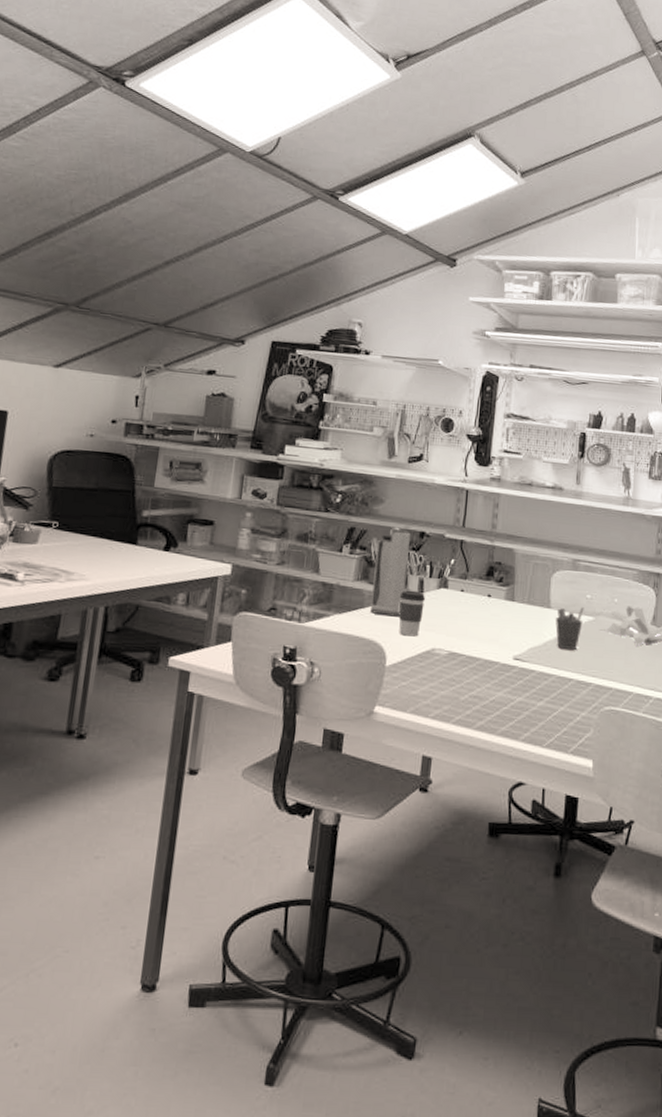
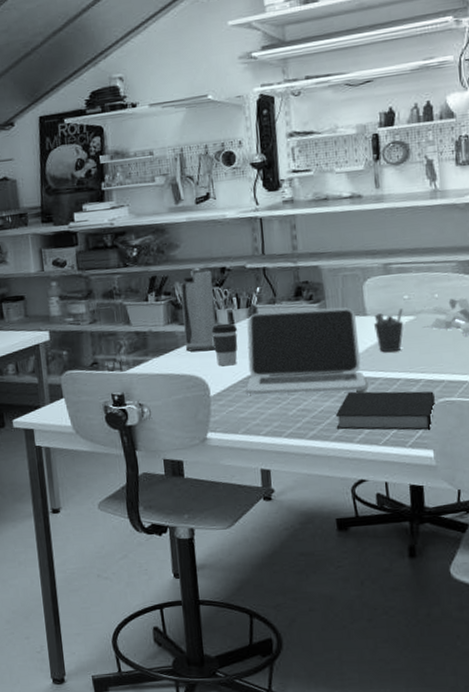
laptop: none [423,585,541,686] -> present [246,306,367,395]
notebook: none [504,684,601,738] -> present [335,391,435,431]

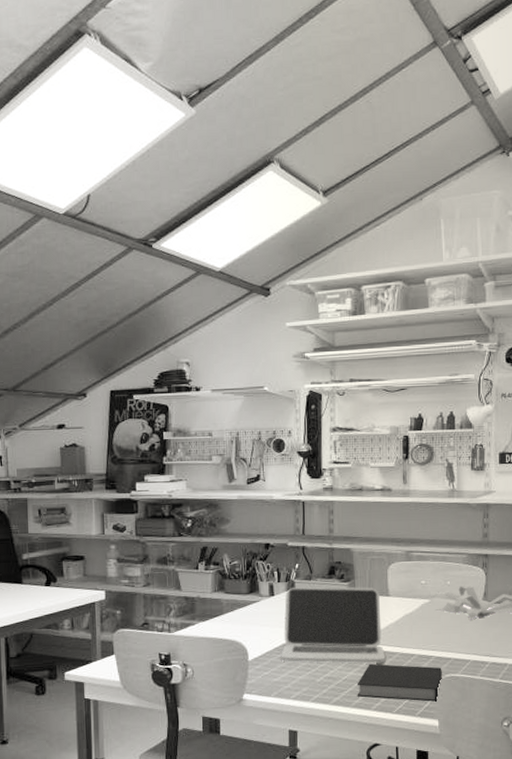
lighter: present [180,267,216,352] -> none [228,542,258,619]
coffee cup: present [211,323,238,366] -> none [253,595,277,634]
pen holder: present [374,308,404,352] -> none [395,592,420,630]

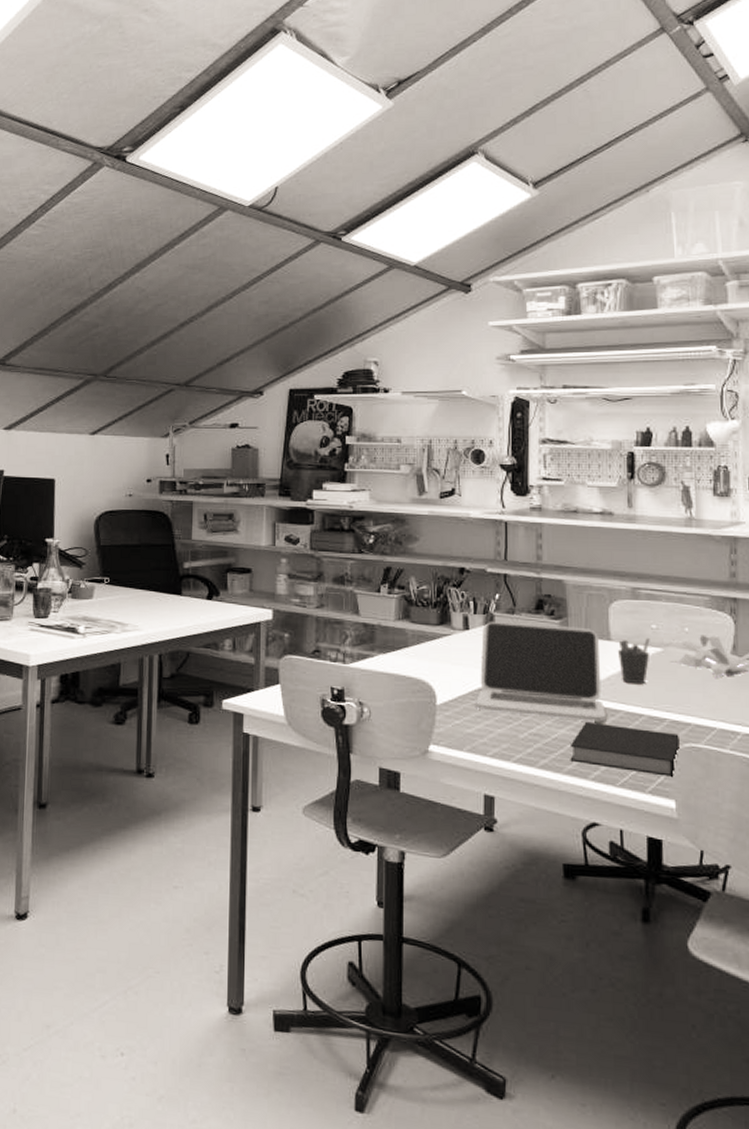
pen holder: none [395,592,420,630] -> present [618,638,650,684]

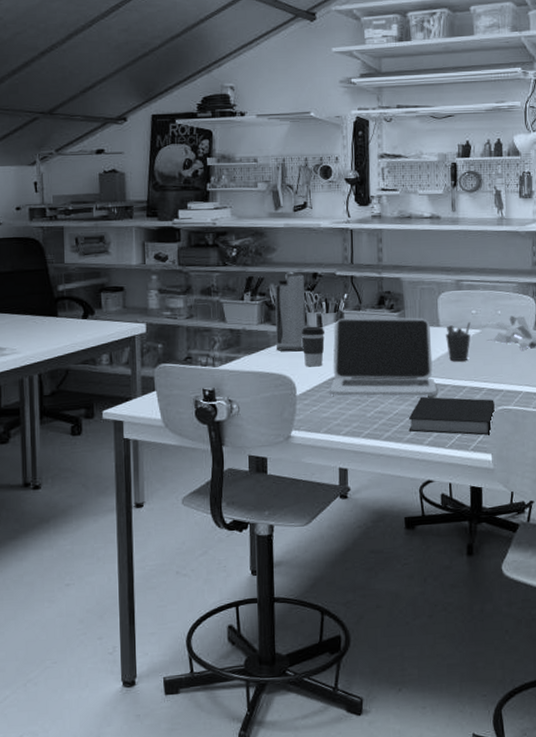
lighter: none [415,564,449,655] -> present [275,271,306,352]
coffee cup: none [444,627,472,674] -> present [301,326,325,367]

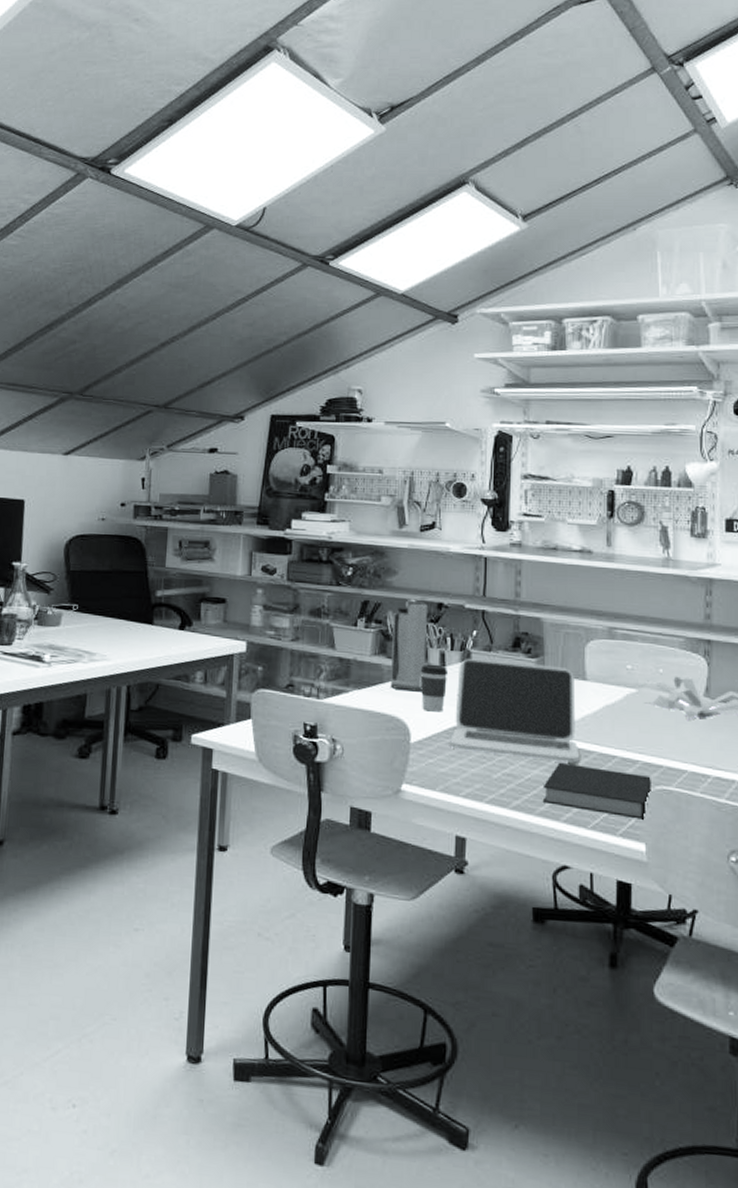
pen holder: present [446,322,471,362] -> none [593,679,625,725]

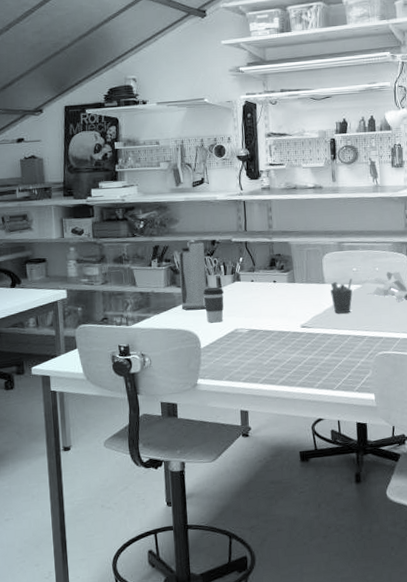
laptop: present [450,658,580,763] -> none [230,275,325,348]
notebook: present [542,762,651,820] -> none [300,345,376,378]
pen holder: none [593,679,625,725] -> present [331,279,353,314]

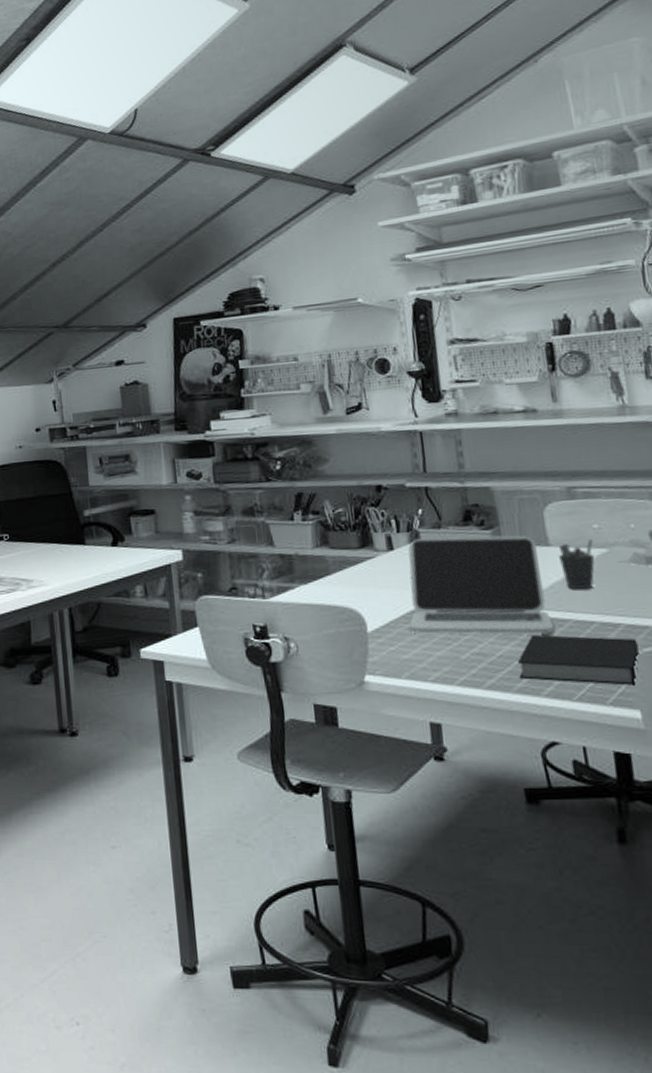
lighter: present [178,239,207,310] -> none [330,484,373,580]
coffee cup: present [203,287,224,323] -> none [367,549,398,598]
laptop: none [230,275,325,348] -> present [408,534,555,635]
notebook: none [300,345,376,378] -> present [517,634,639,686]

